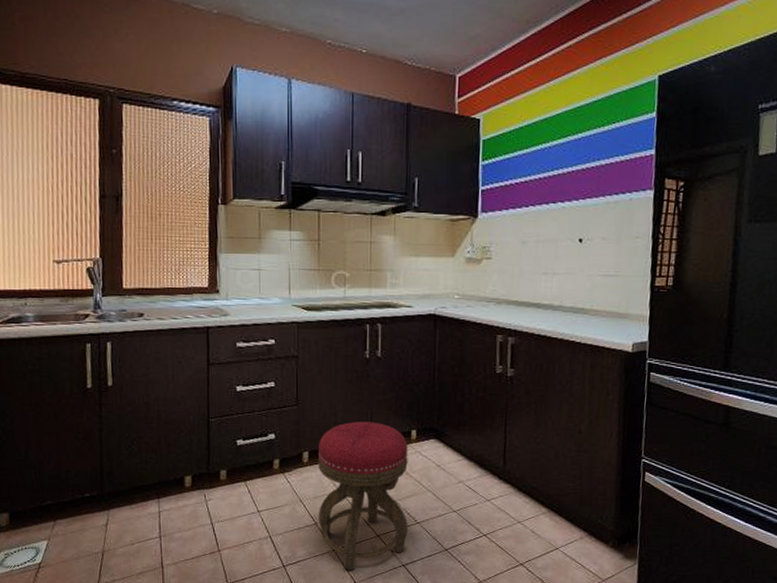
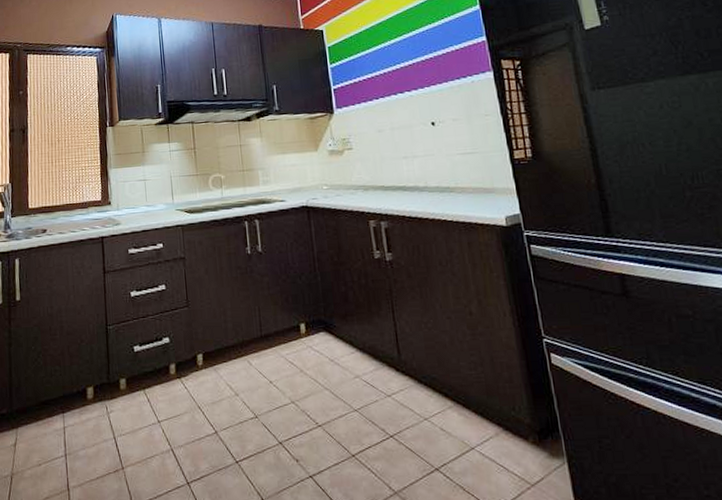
stool: present [317,421,409,570] -> none [211,318,311,485]

